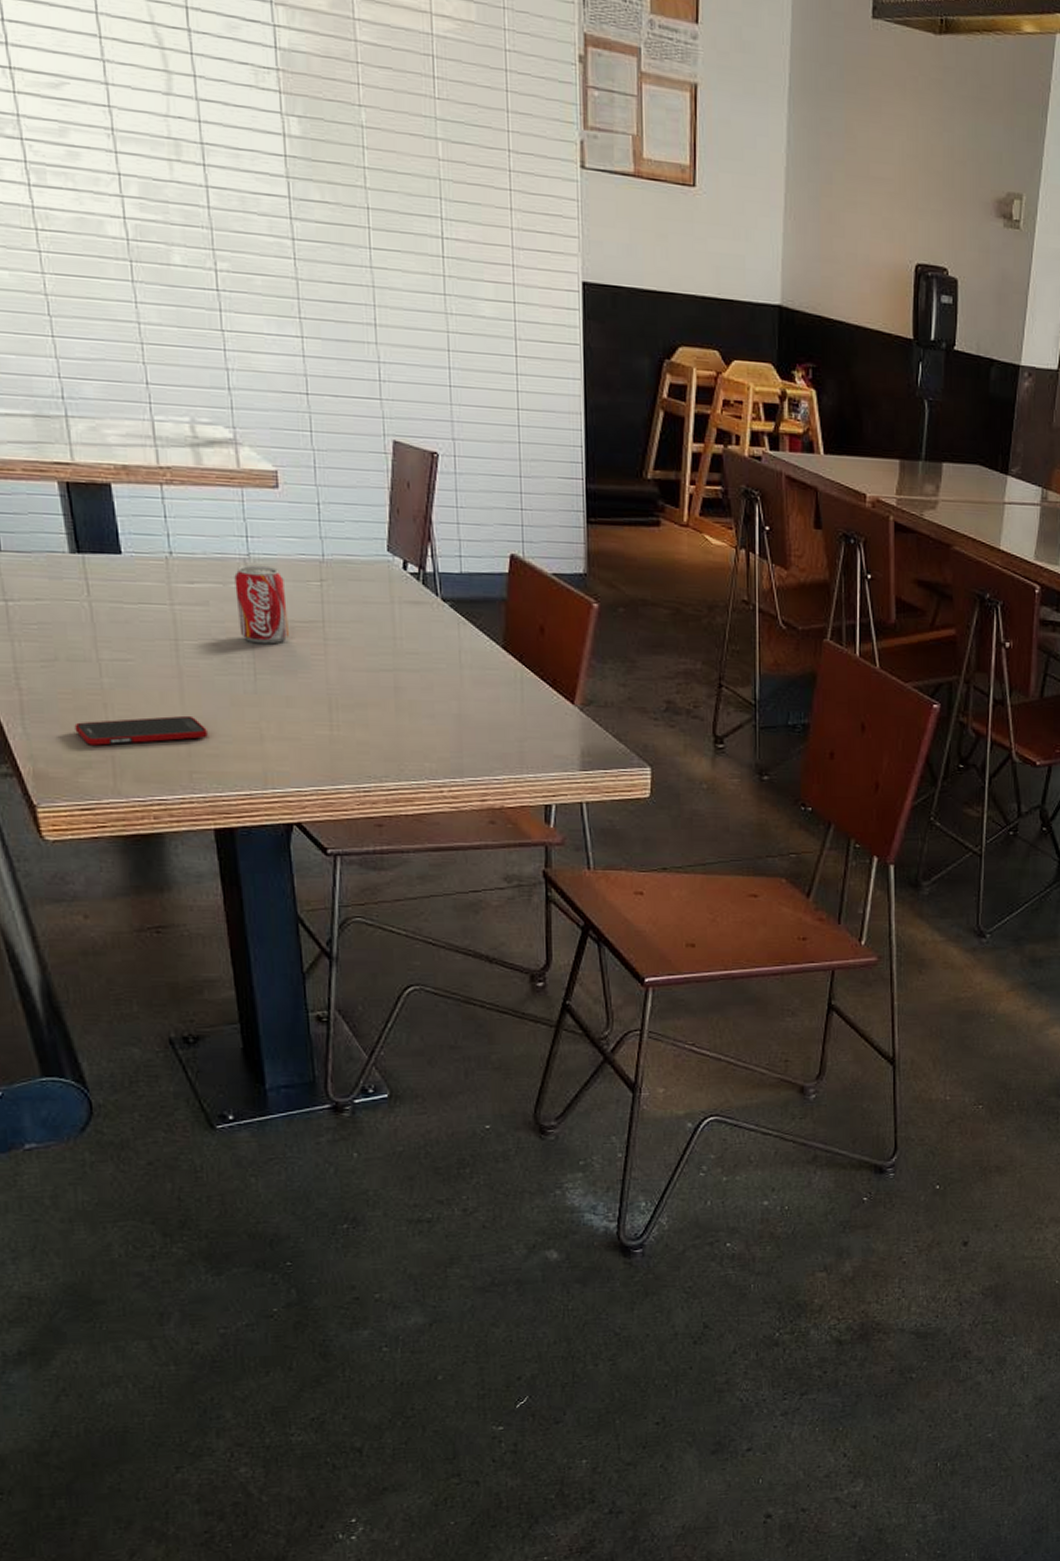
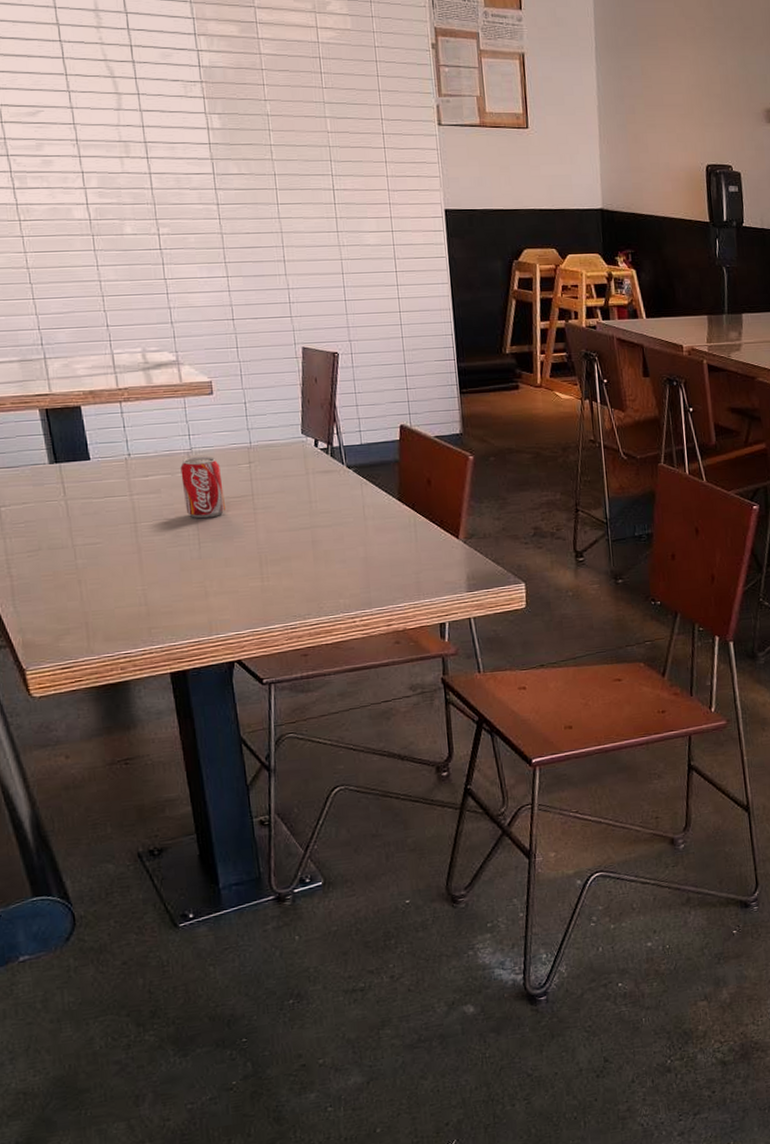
cell phone: present [74,715,208,746] -> none [55,582,163,615]

